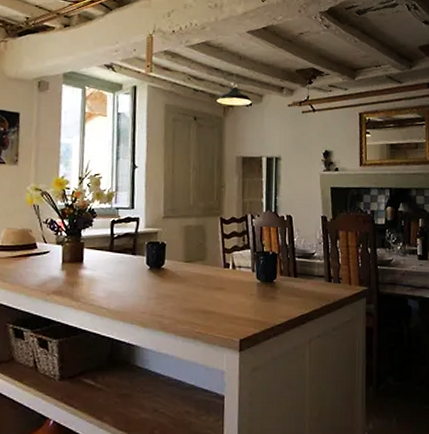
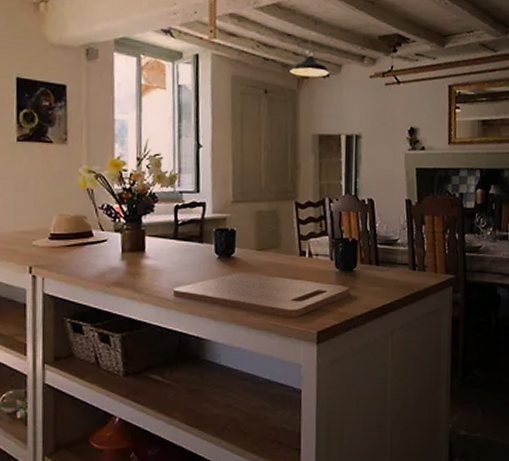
cutting board: none [108,283,271,327] -> present [173,273,351,318]

